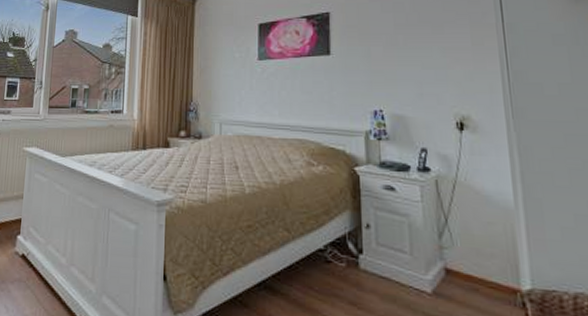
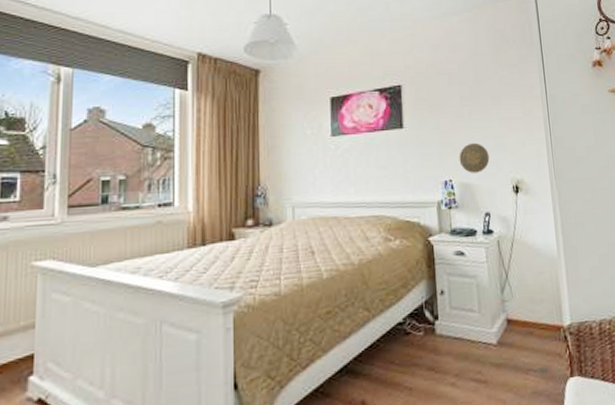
decorative plate: none [391,72,428,105] -> present [459,142,490,173]

